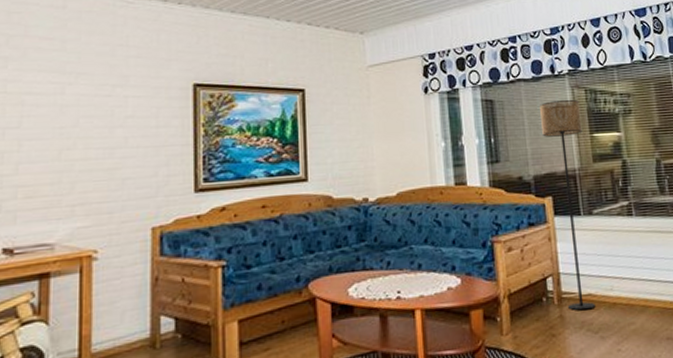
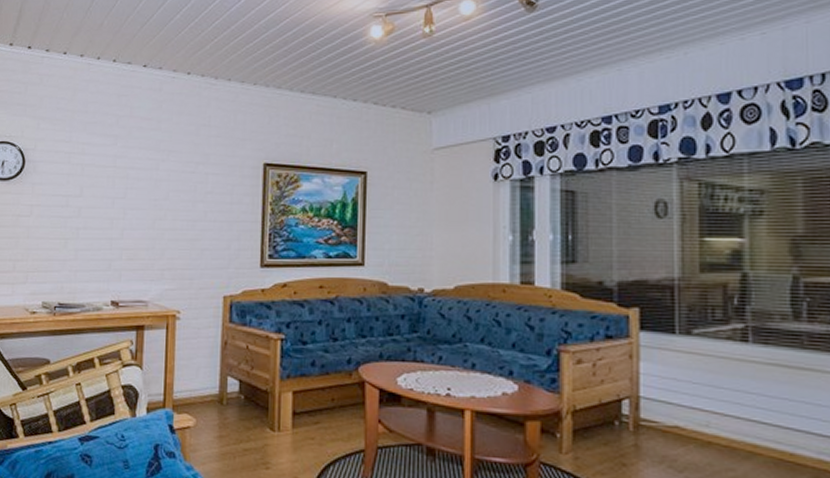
floor lamp: present [540,99,596,310] -> none [634,193,689,444]

